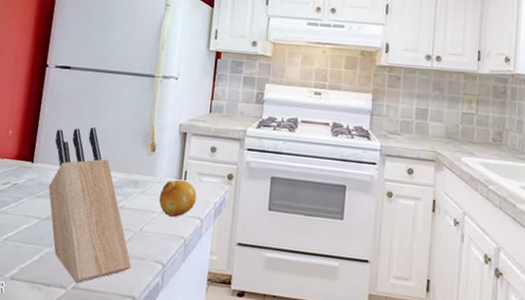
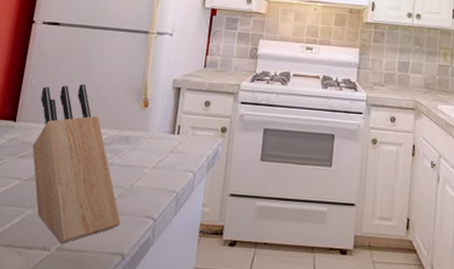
fruit: present [158,179,197,218] -> none [150,134,190,172]

